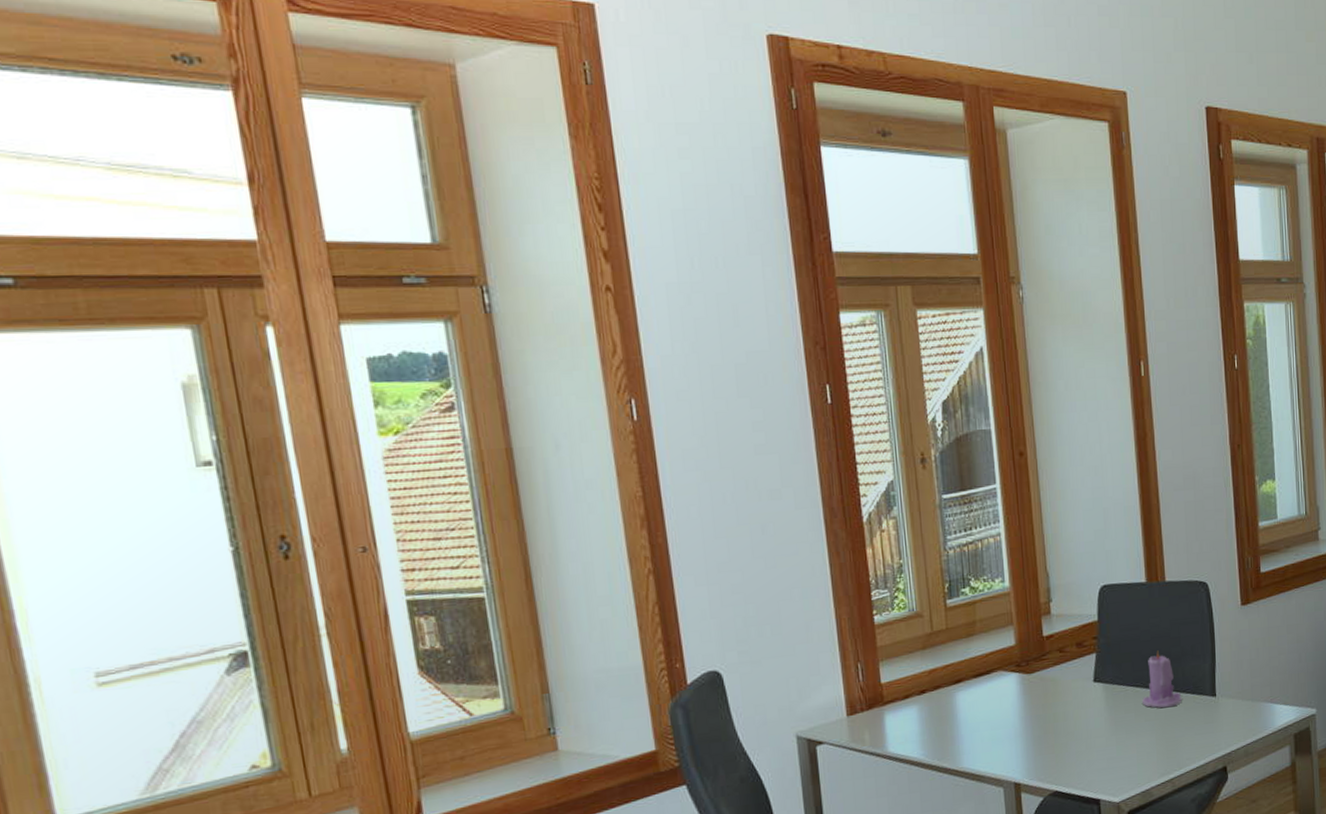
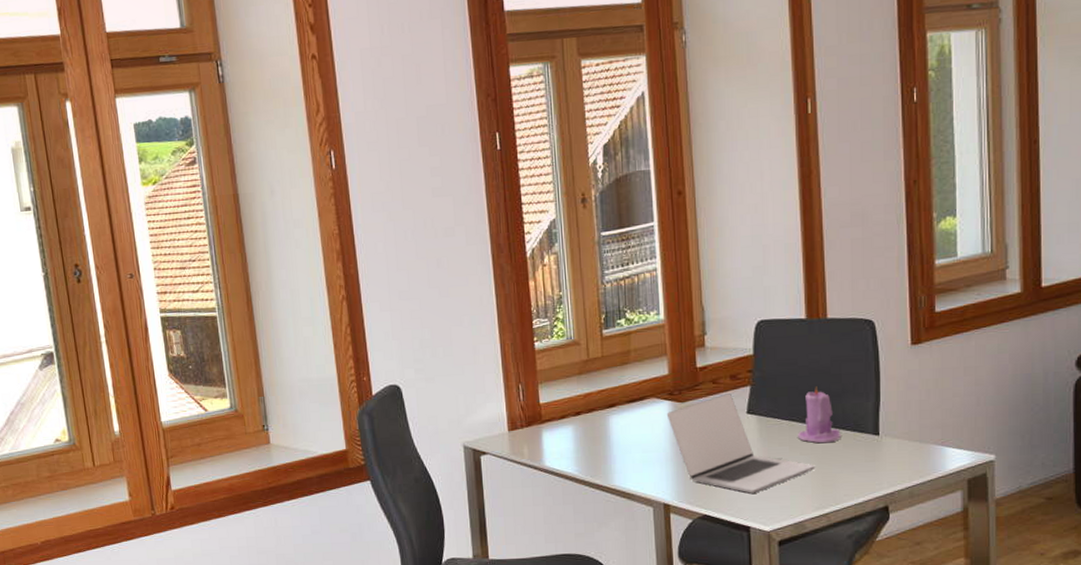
laptop: none [1014,662,1159,766] -> present [666,393,815,495]

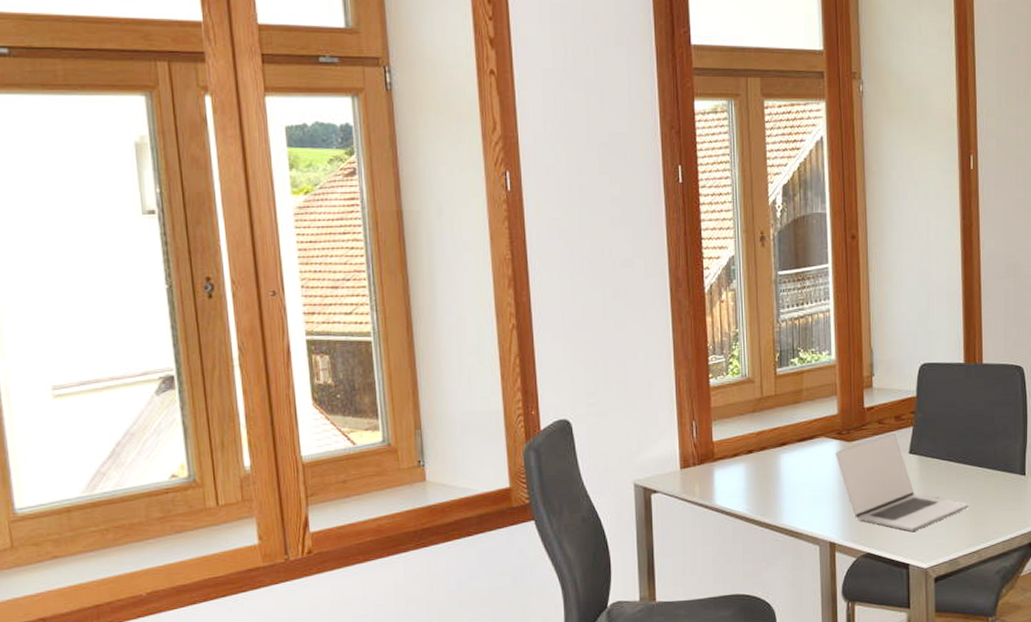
candle: present [797,386,841,444] -> none [953,428,993,483]

